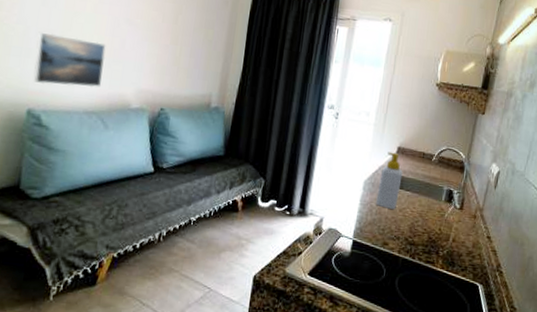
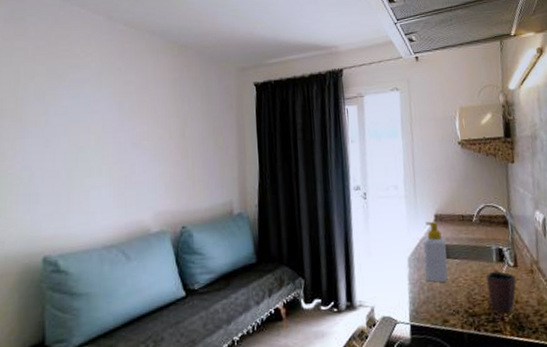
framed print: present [33,32,106,88] -> none [44,172,117,228]
mug: none [429,209,459,248] -> present [485,271,516,313]

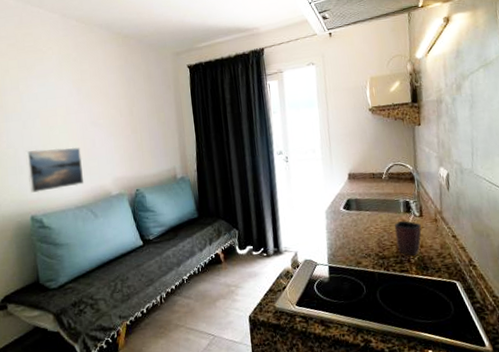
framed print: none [44,172,117,228] -> present [25,147,85,193]
soap bottle: present [423,221,448,283] -> none [338,179,361,231]

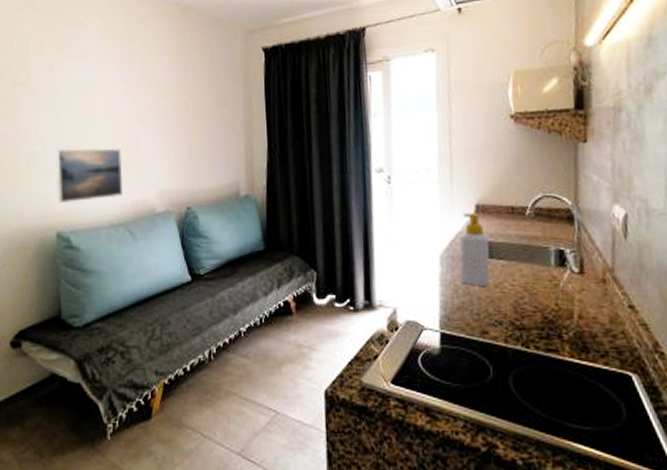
soap bottle: none [338,179,361,231] -> present [459,212,490,286]
mug: present [394,220,422,256] -> none [539,277,581,329]

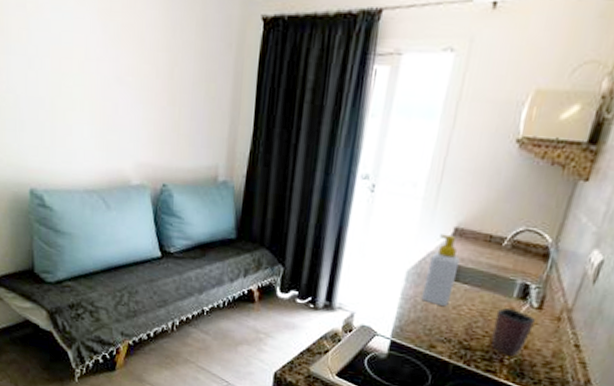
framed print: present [56,148,124,204] -> none [29,100,99,163]
mug: none [539,277,581,329] -> present [491,307,535,356]

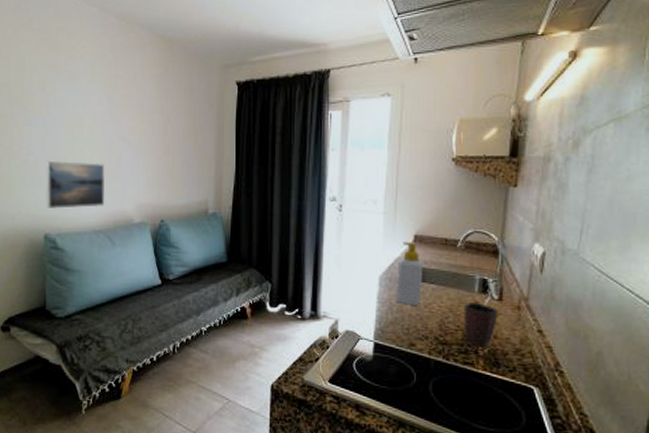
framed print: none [29,100,99,163] -> present [45,160,106,210]

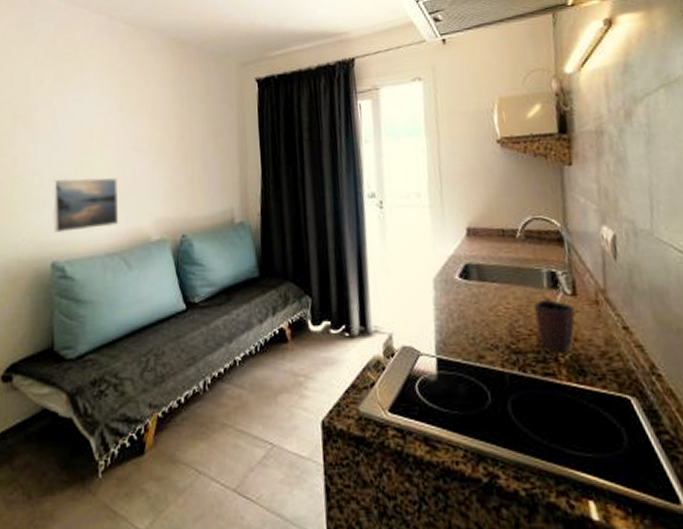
soap bottle: present [396,241,423,305] -> none [452,236,484,310]

